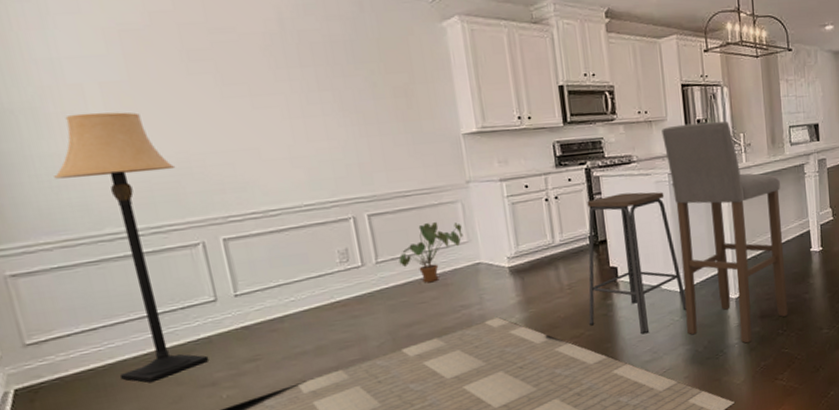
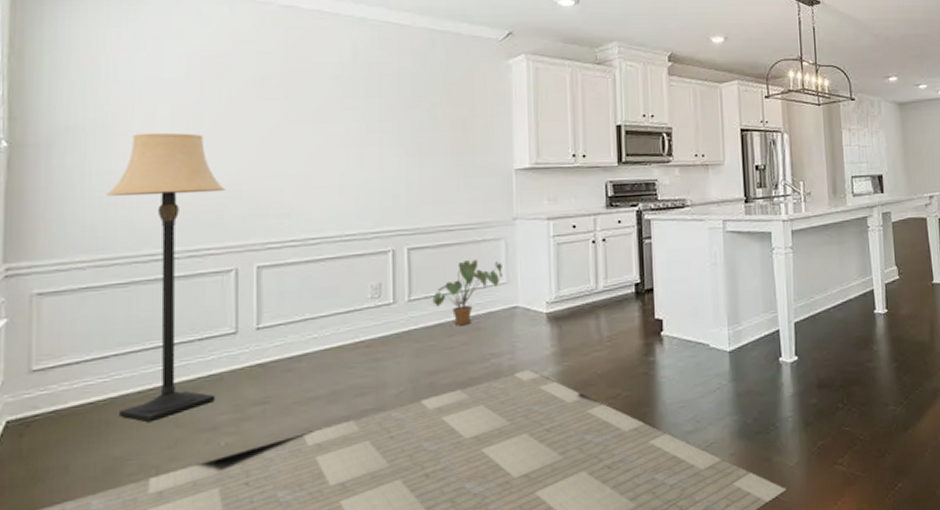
bar stool: present [587,192,687,335] -> none [628,238,736,399]
bar stool: present [662,120,789,344] -> none [718,167,850,417]

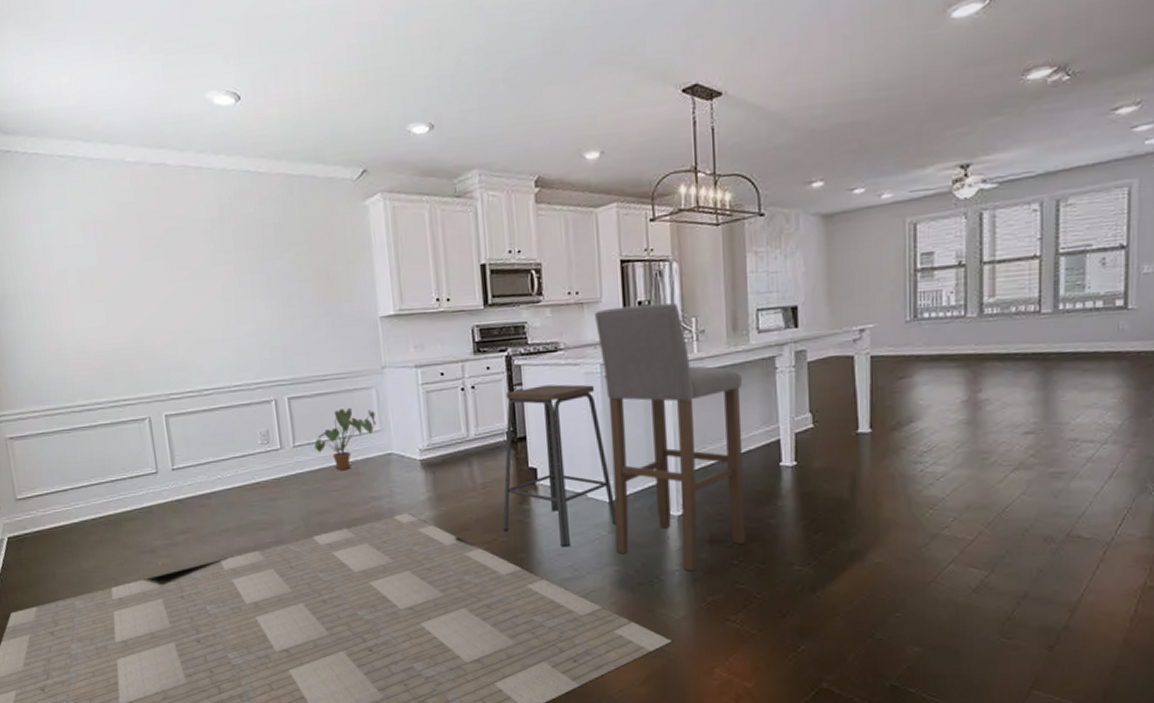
lamp: present [107,132,226,423] -> none [43,295,150,544]
bar stool: none [628,238,736,399] -> present [503,384,616,548]
bar stool: none [718,167,850,417] -> present [595,302,747,572]

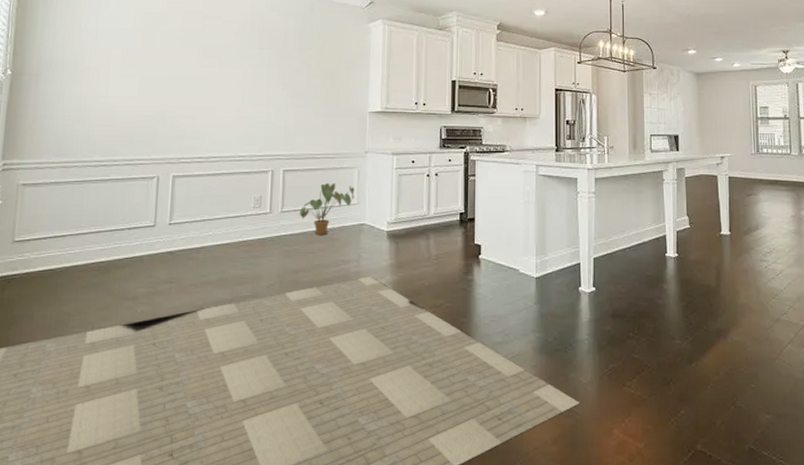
bar stool: present [503,384,616,548] -> none [450,178,541,315]
bar stool: present [595,302,747,572] -> none [534,123,641,341]

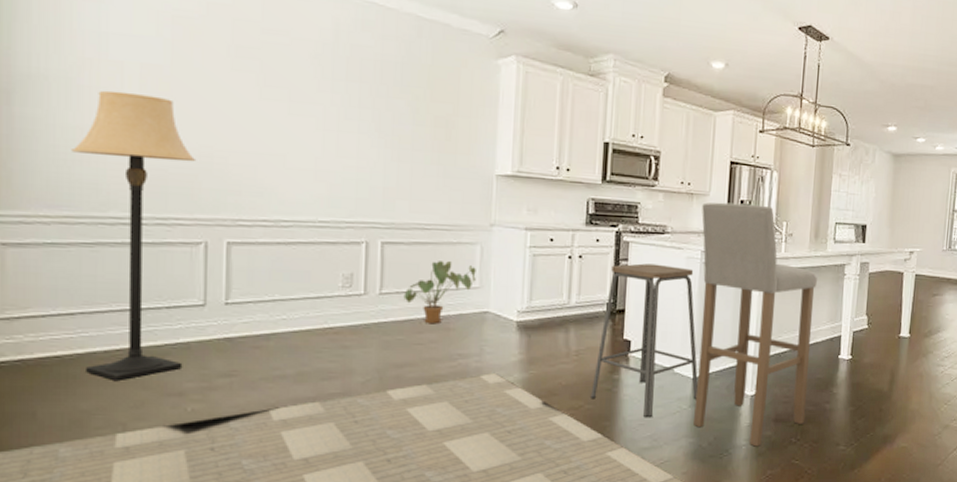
lamp: none [69,69,155,289] -> present [72,90,197,382]
bar stool: none [450,178,541,315] -> present [591,263,698,418]
bar stool: none [534,123,641,341] -> present [694,202,817,447]

